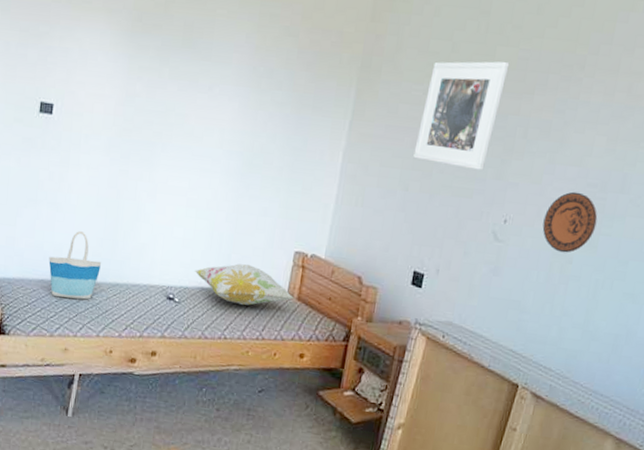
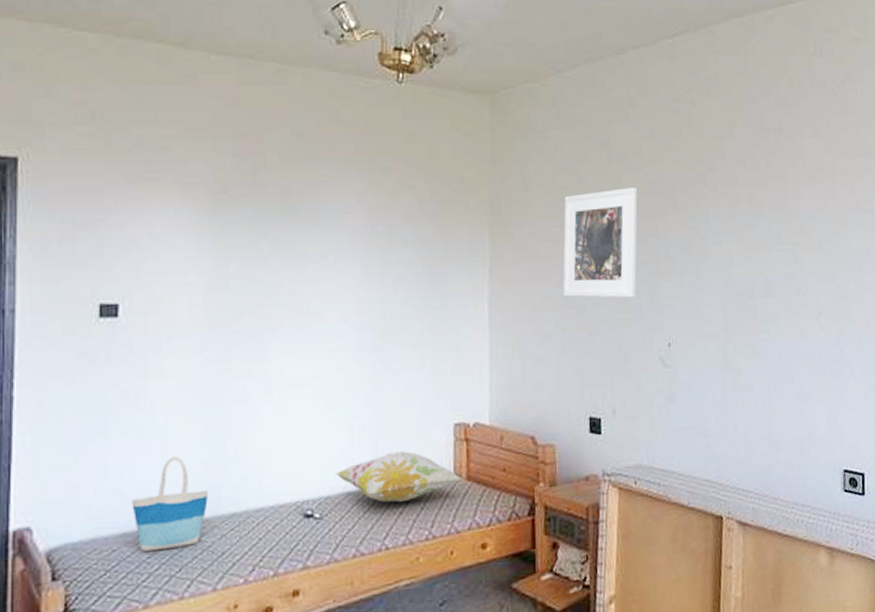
decorative plate: present [542,191,598,253] -> none [705,303,755,366]

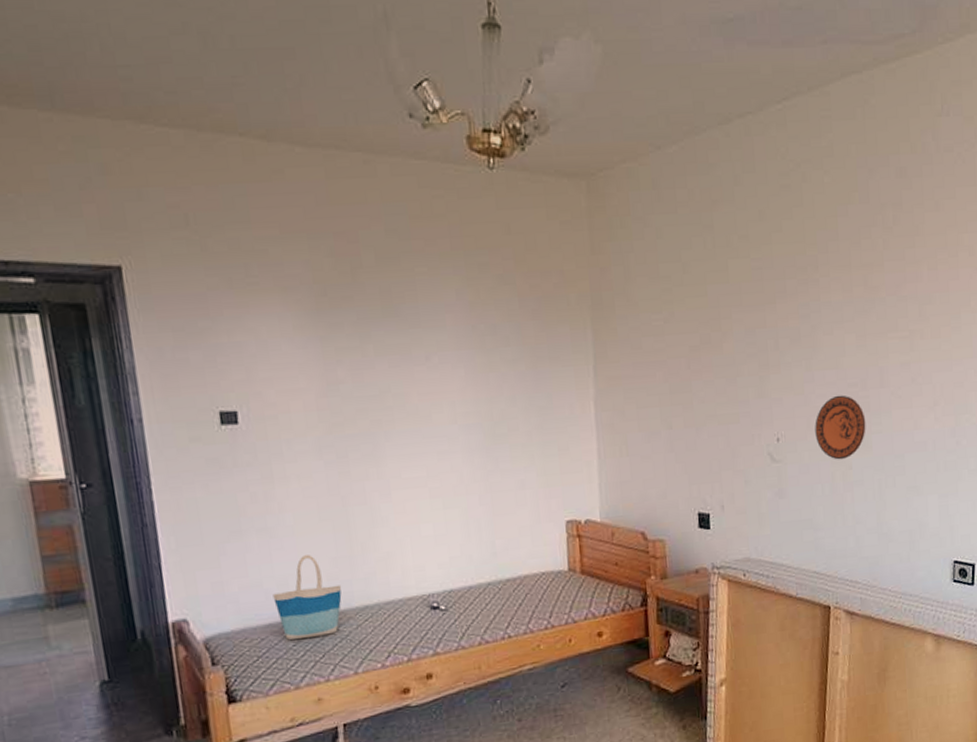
decorative pillow: present [335,450,463,503] -> none [456,547,577,596]
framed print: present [563,186,638,298] -> none [667,274,745,393]
decorative plate: none [705,303,755,366] -> present [815,395,866,460]

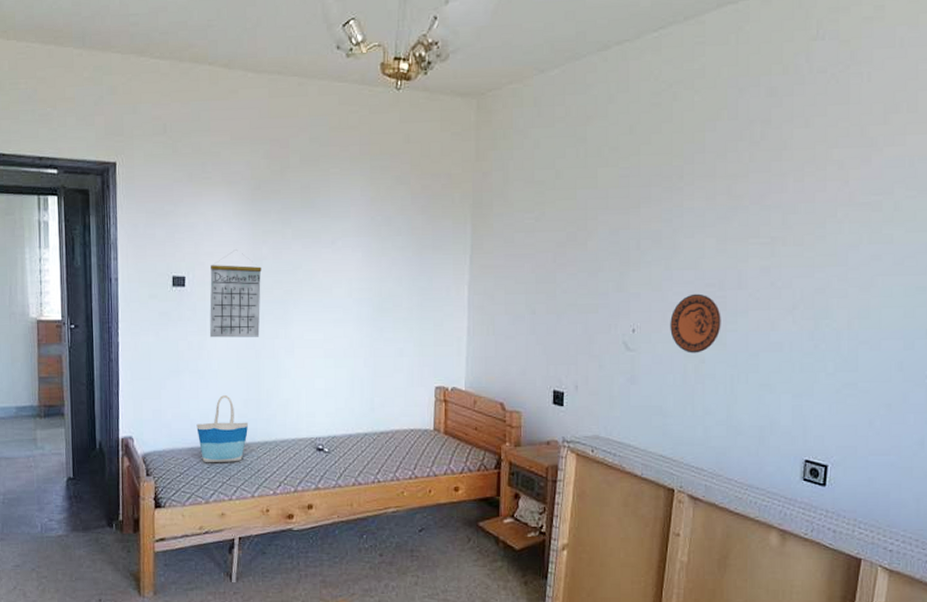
calendar: none [270,373,345,486] -> present [209,249,262,338]

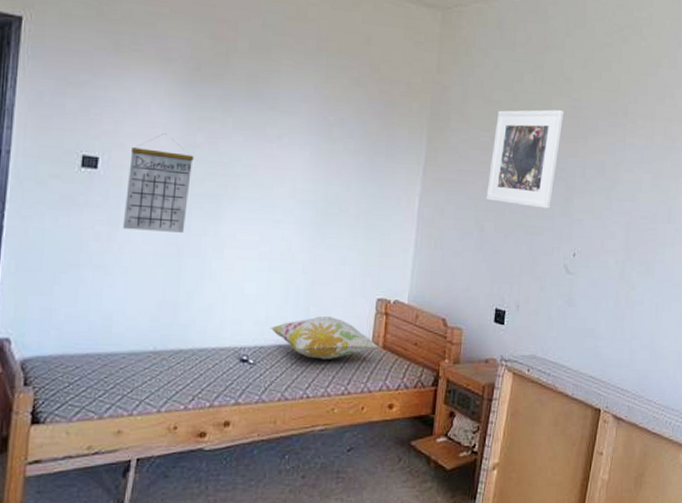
tote bag: present [196,395,249,463] -> none [95,295,162,373]
decorative pillow: none [340,405,441,447] -> present [270,315,380,360]
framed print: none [535,181,612,285] -> present [486,109,565,209]
decorative plate: present [670,293,721,353] -> none [607,224,652,280]

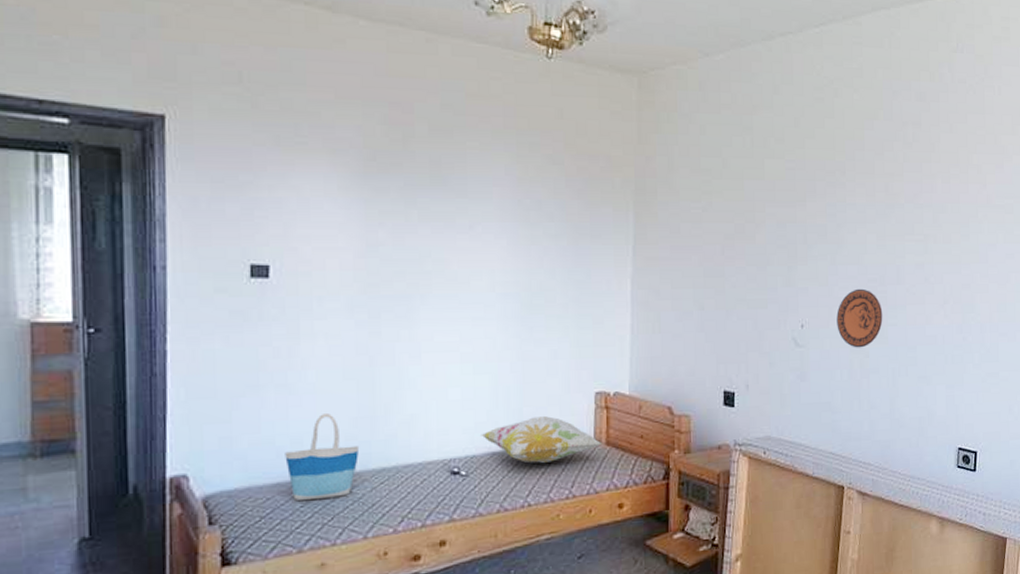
tote bag: none [95,295,162,373] -> present [285,413,360,501]
calendar: present [122,133,194,233] -> none [304,233,378,342]
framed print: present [486,109,565,209] -> none [703,173,779,280]
decorative plate: none [607,224,652,280] -> present [836,288,883,348]

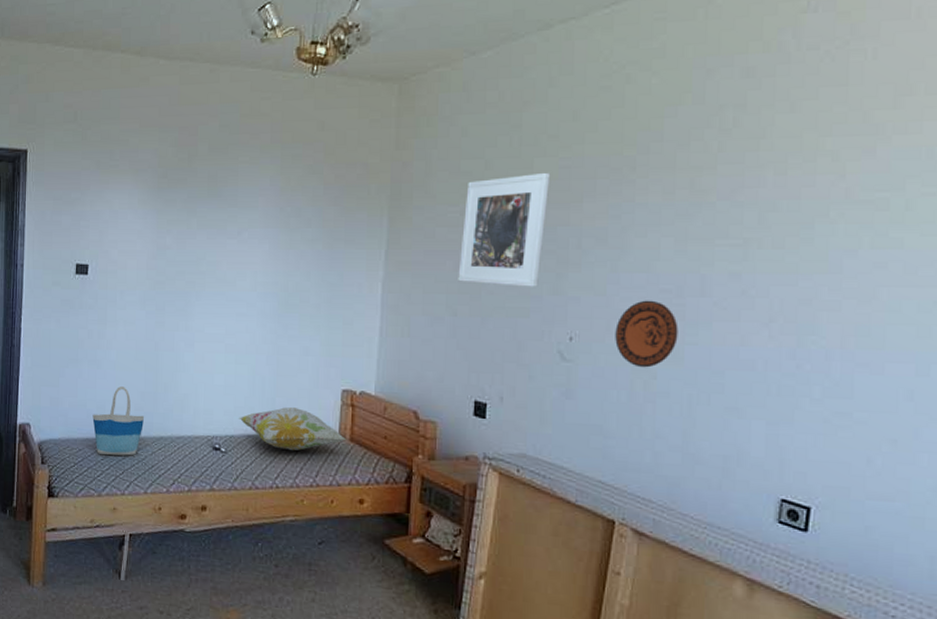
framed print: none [703,173,779,280] -> present [458,172,551,287]

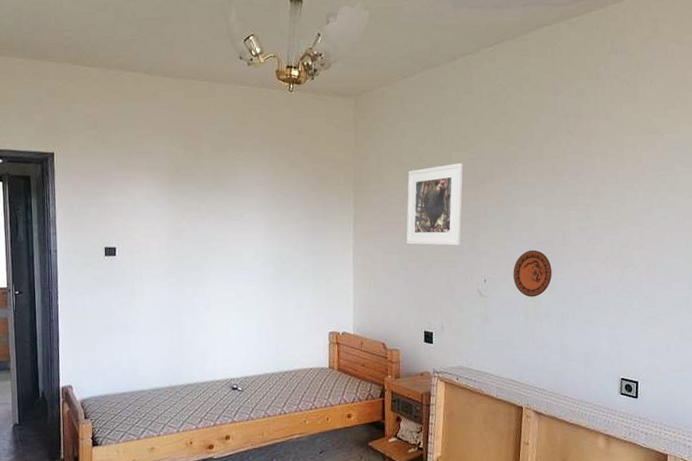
tote bag: present [92,386,145,456] -> none [128,346,173,405]
decorative pillow: present [239,406,347,451] -> none [251,349,335,384]

